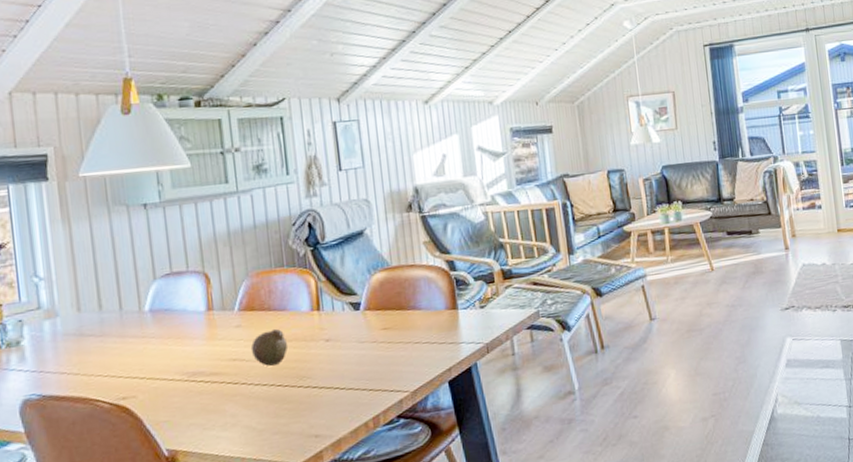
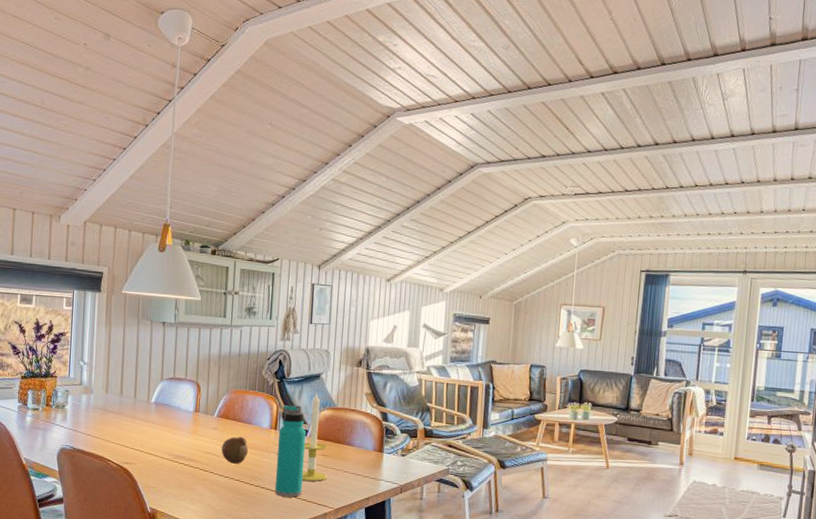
water bottle: none [322,274,367,393] -> present [274,404,307,498]
candle: none [359,253,395,366] -> present [302,392,328,482]

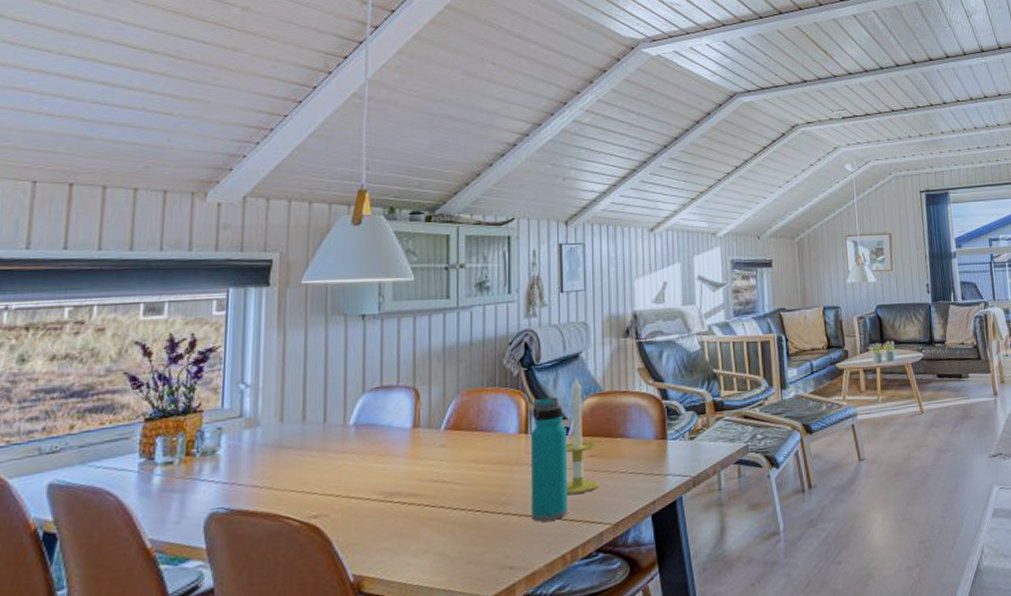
fruit: present [221,436,249,465] -> none [453,450,492,491]

